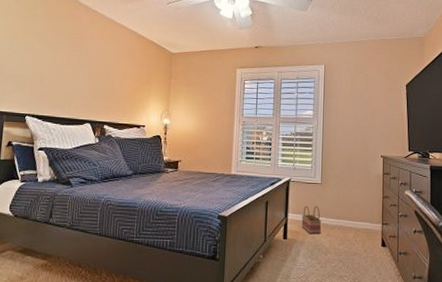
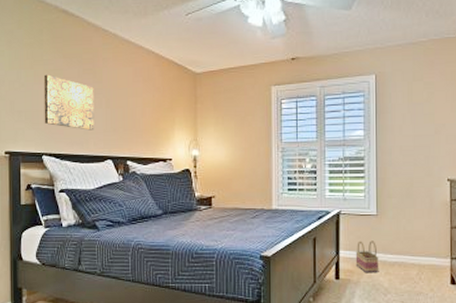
wall art: none [30,45,80,96] -> present [44,74,94,130]

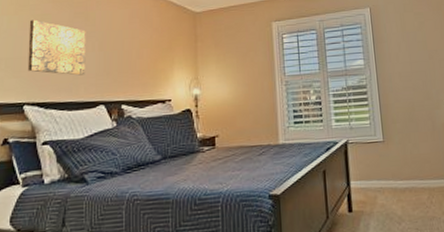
basket: present [355,241,379,273] -> none [366,168,390,203]

